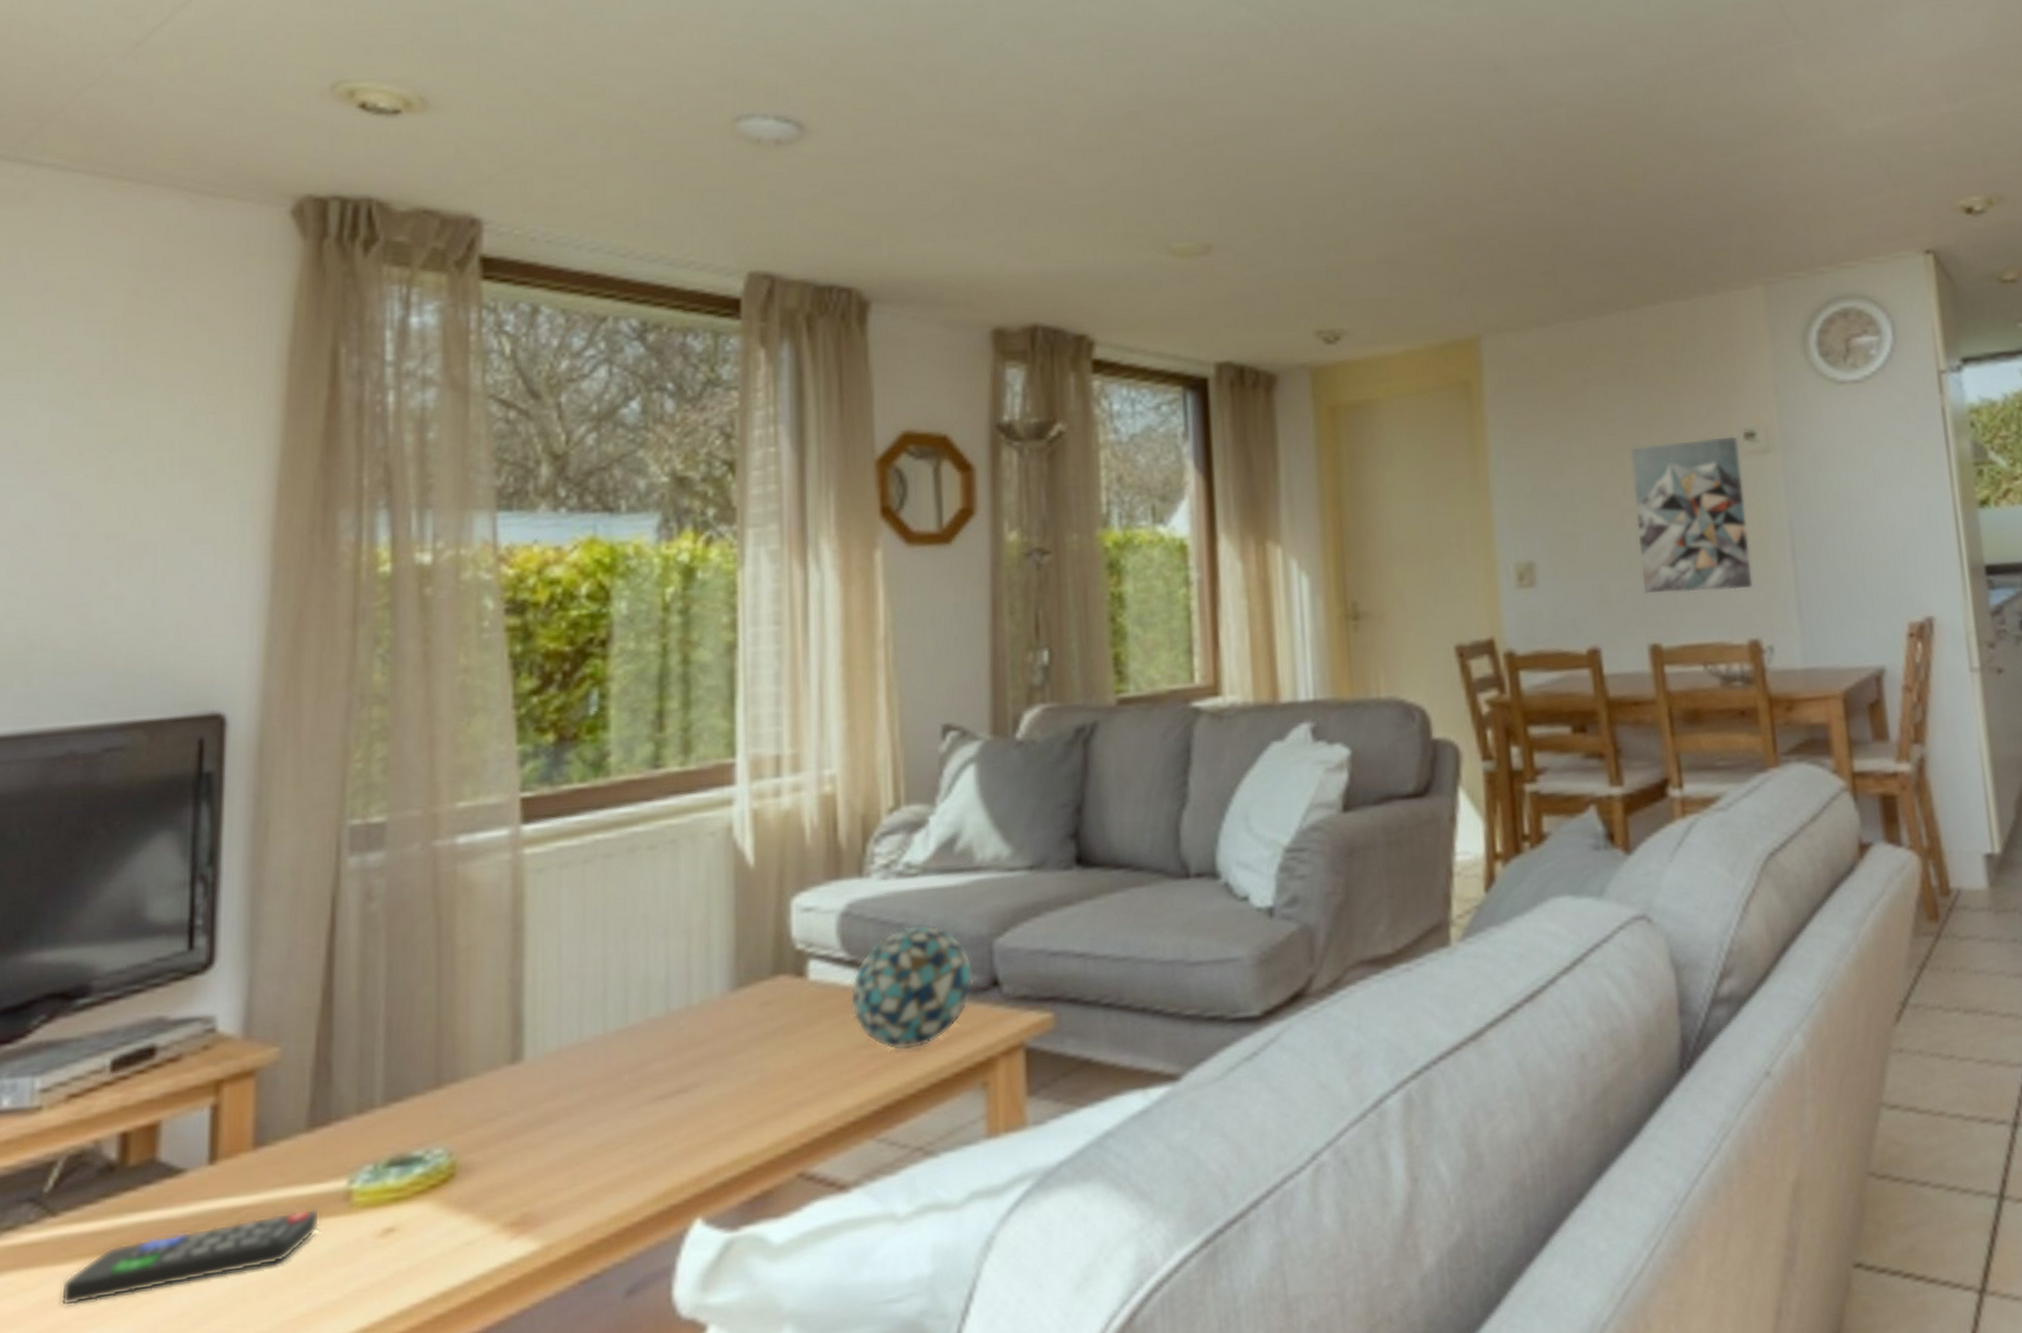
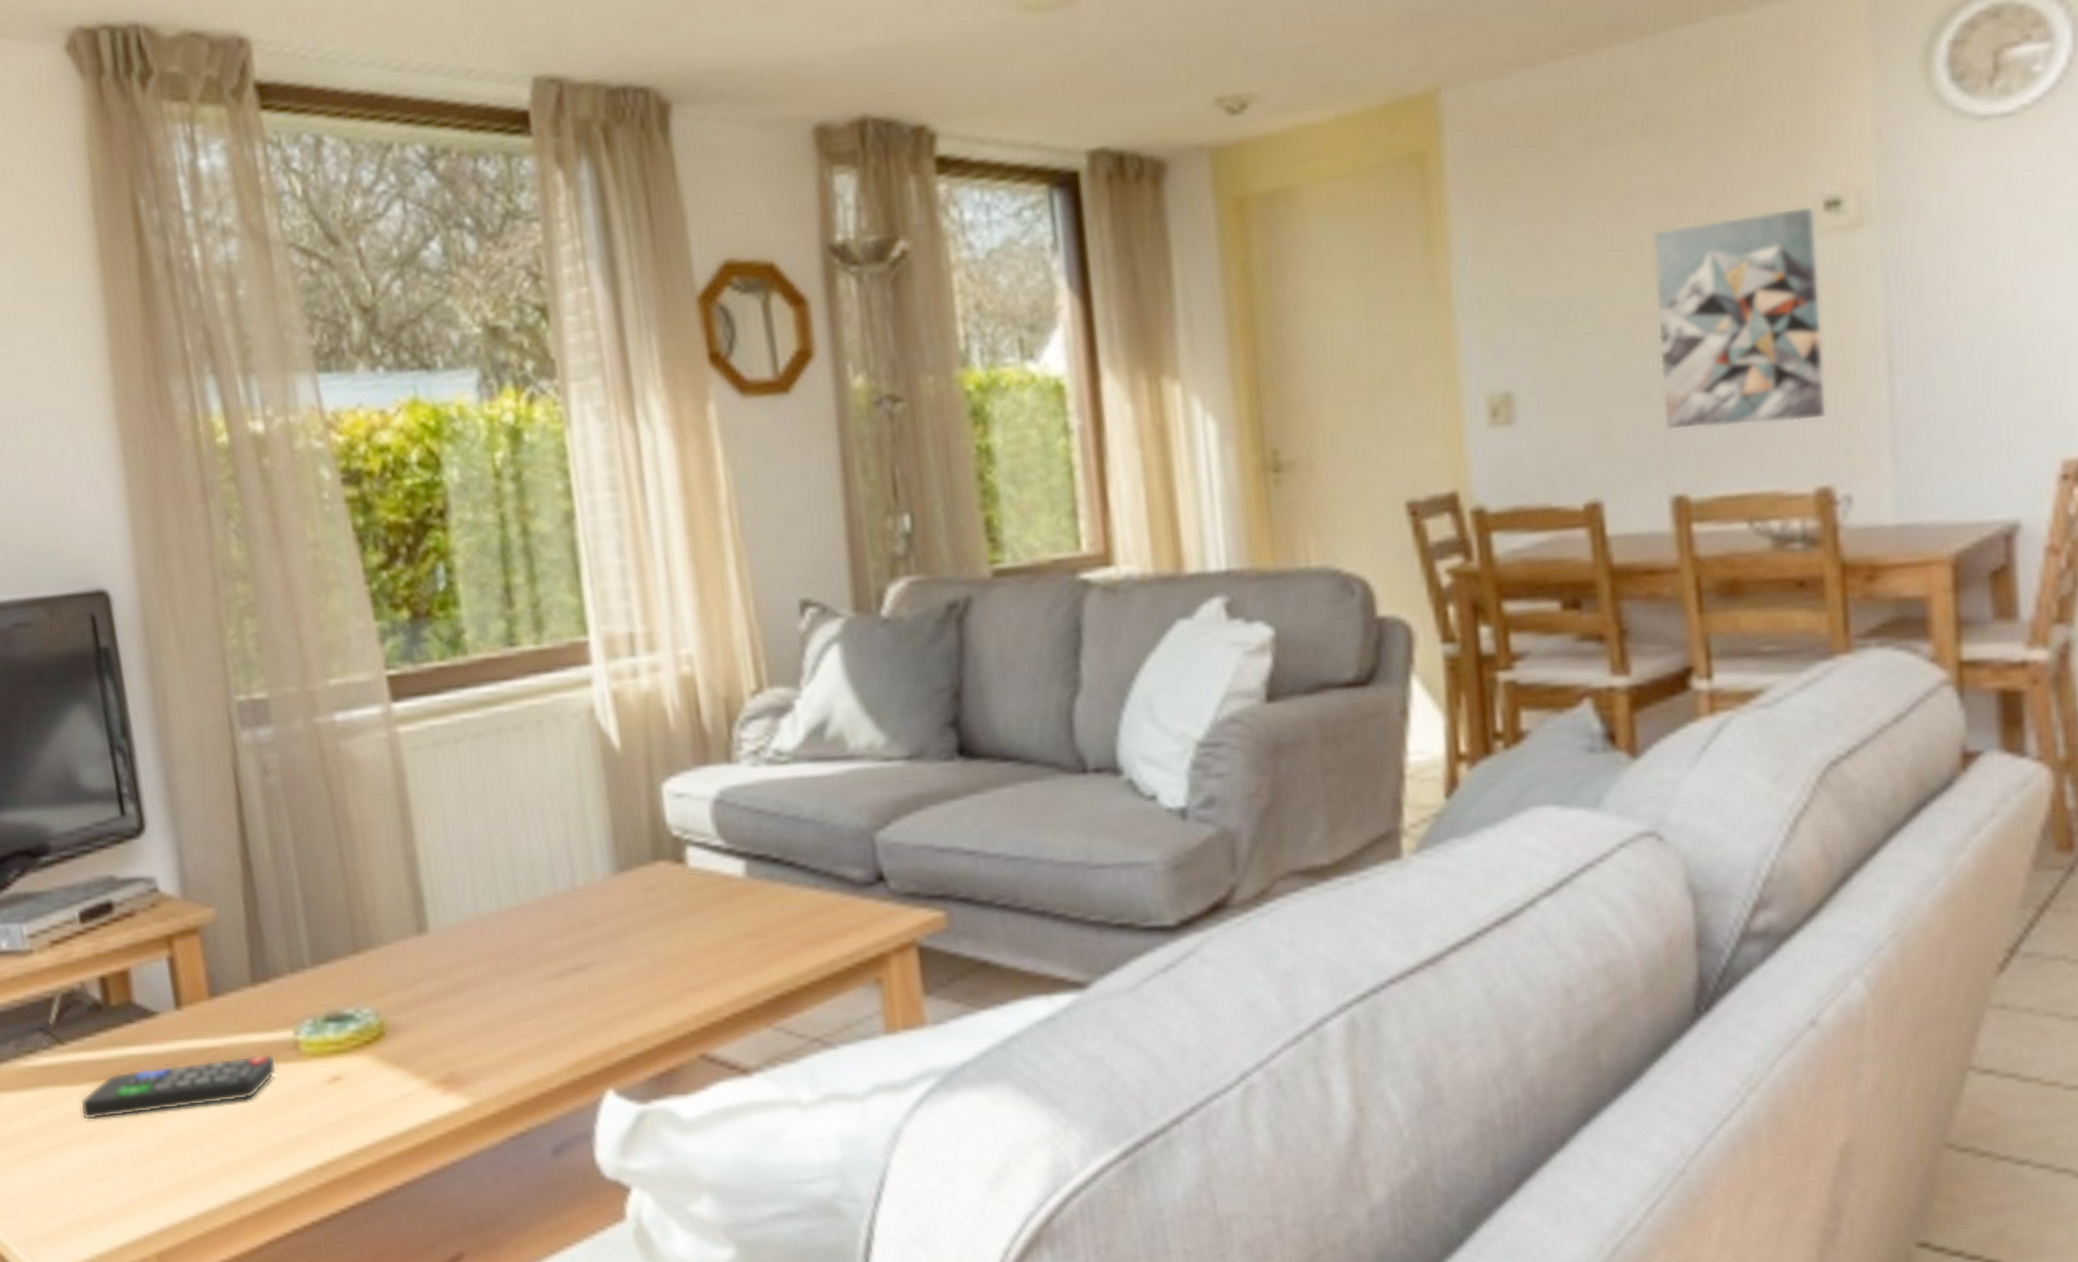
decorative ball: present [851,924,974,1051] -> none [732,814,858,942]

